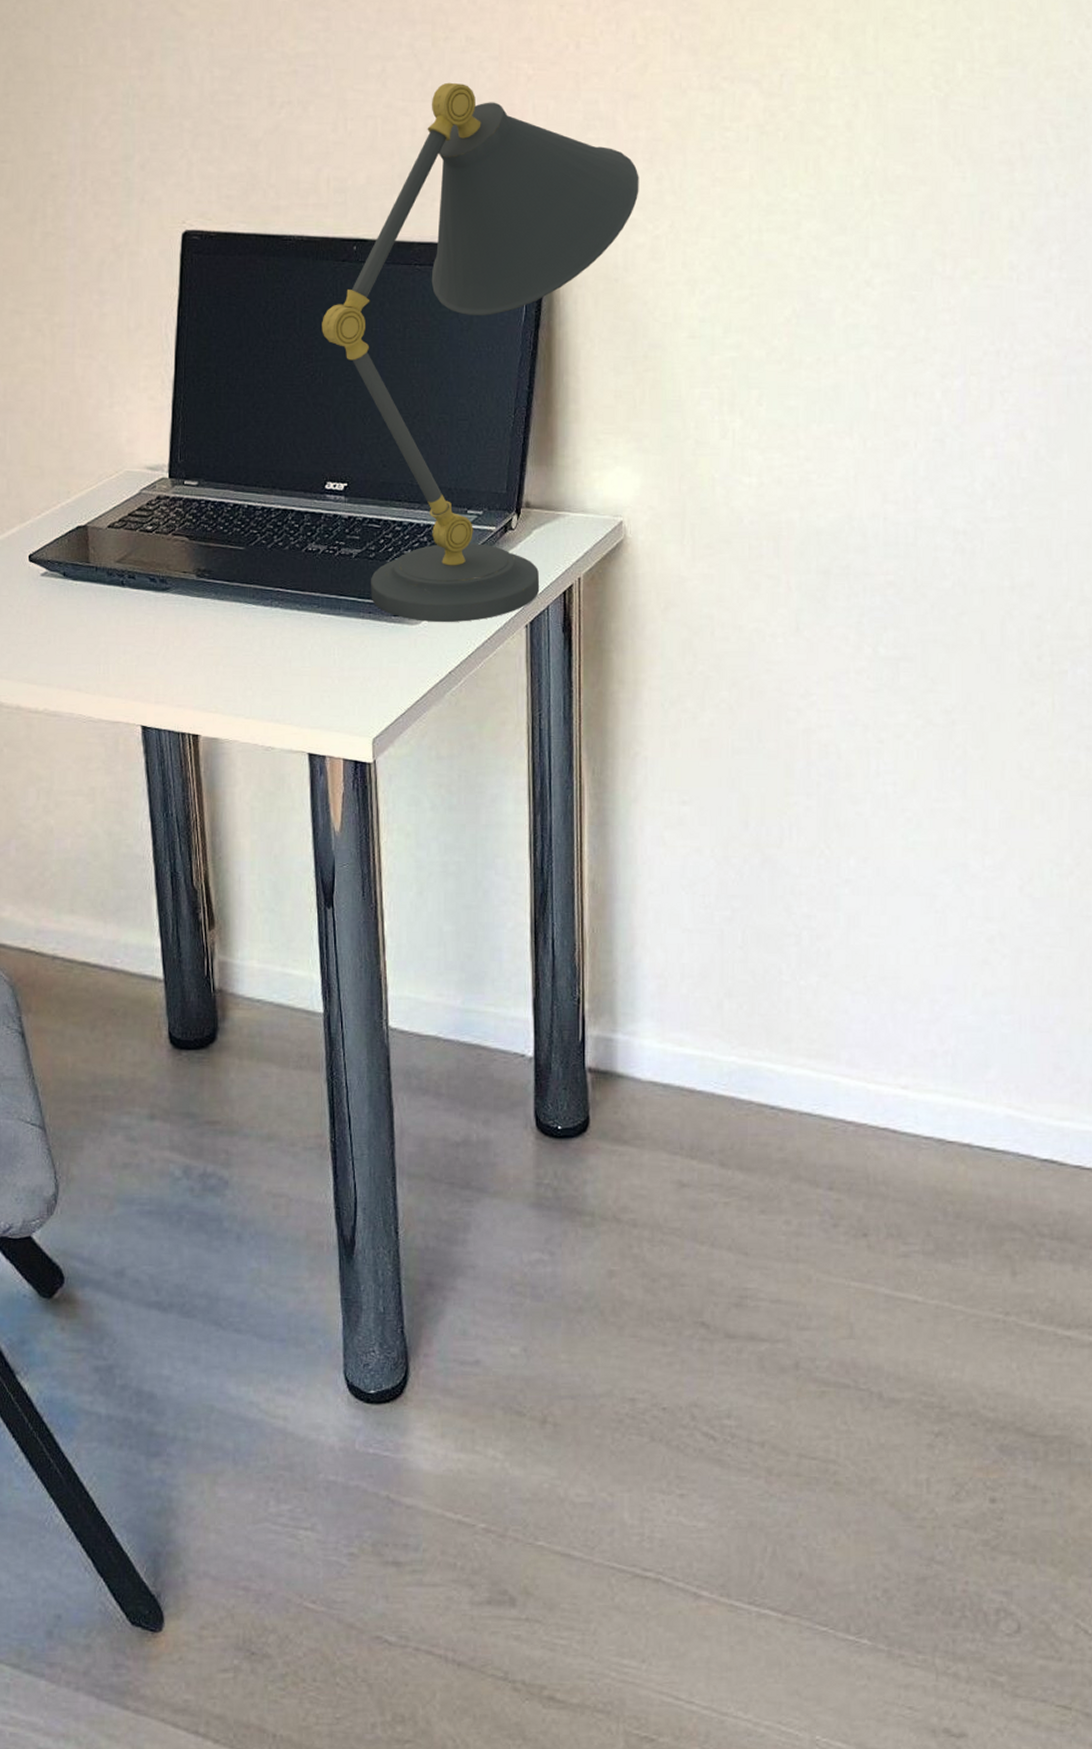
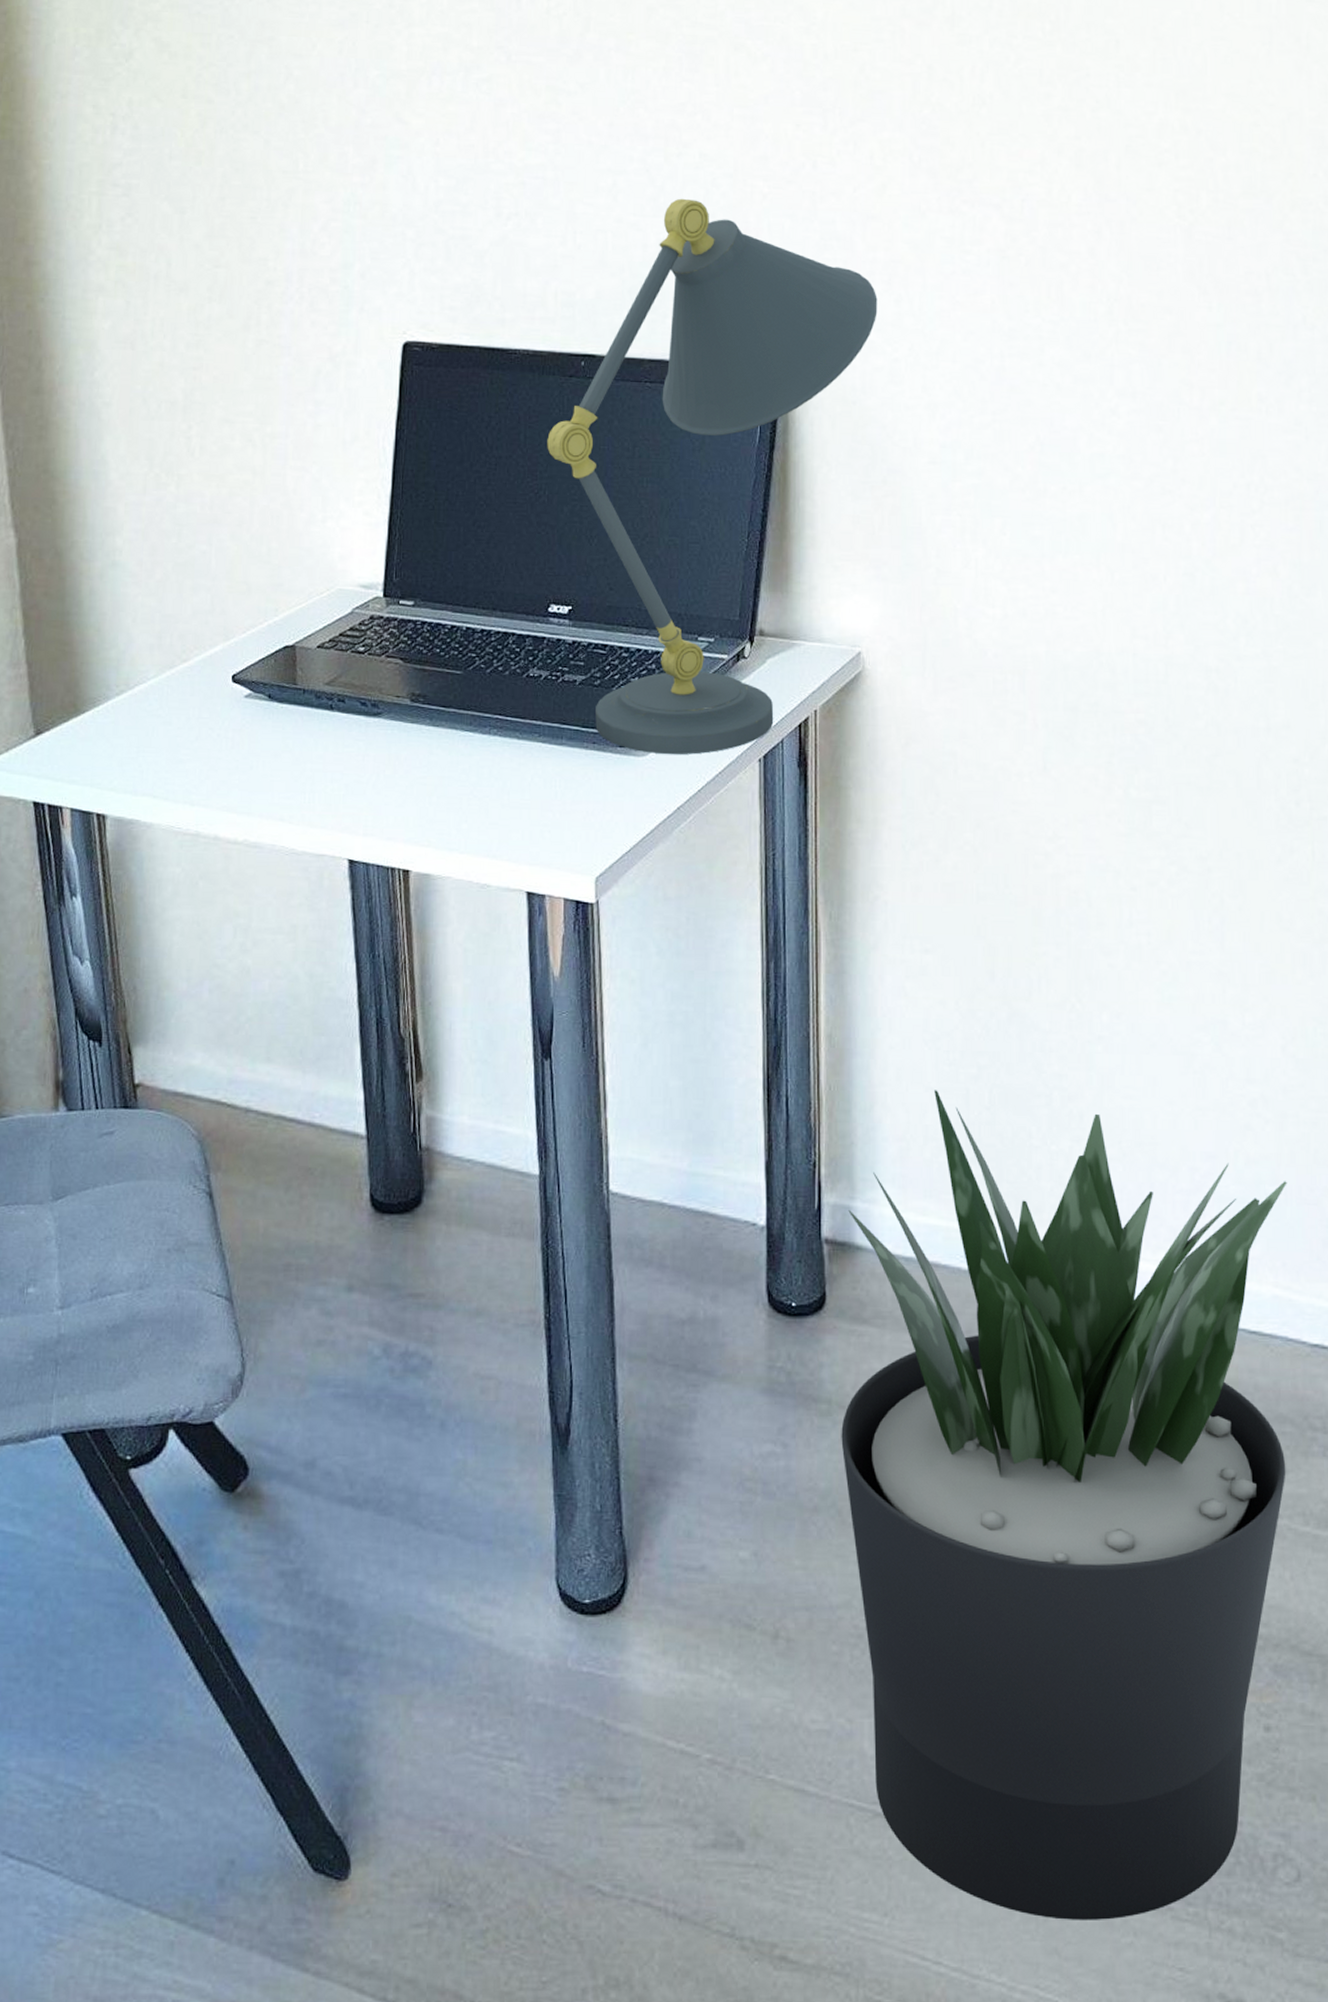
planter: none [603,931,1022,1666] -> present [841,1090,1287,1920]

